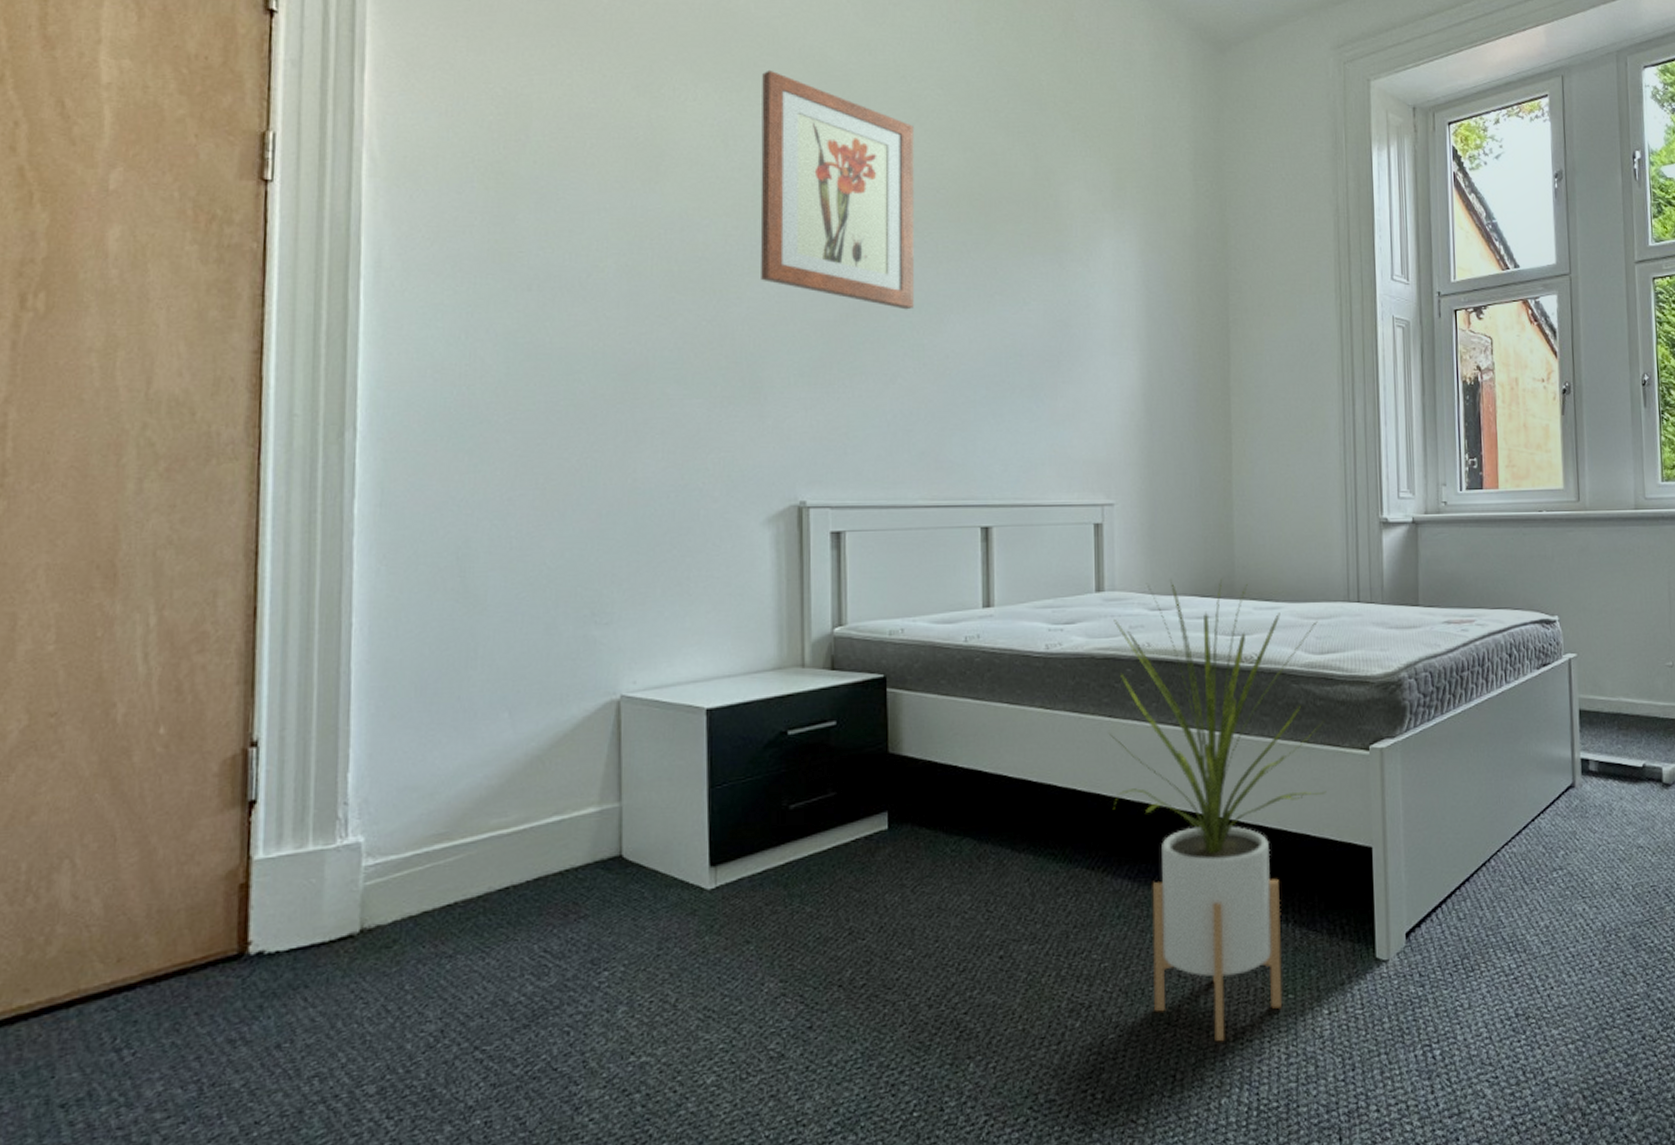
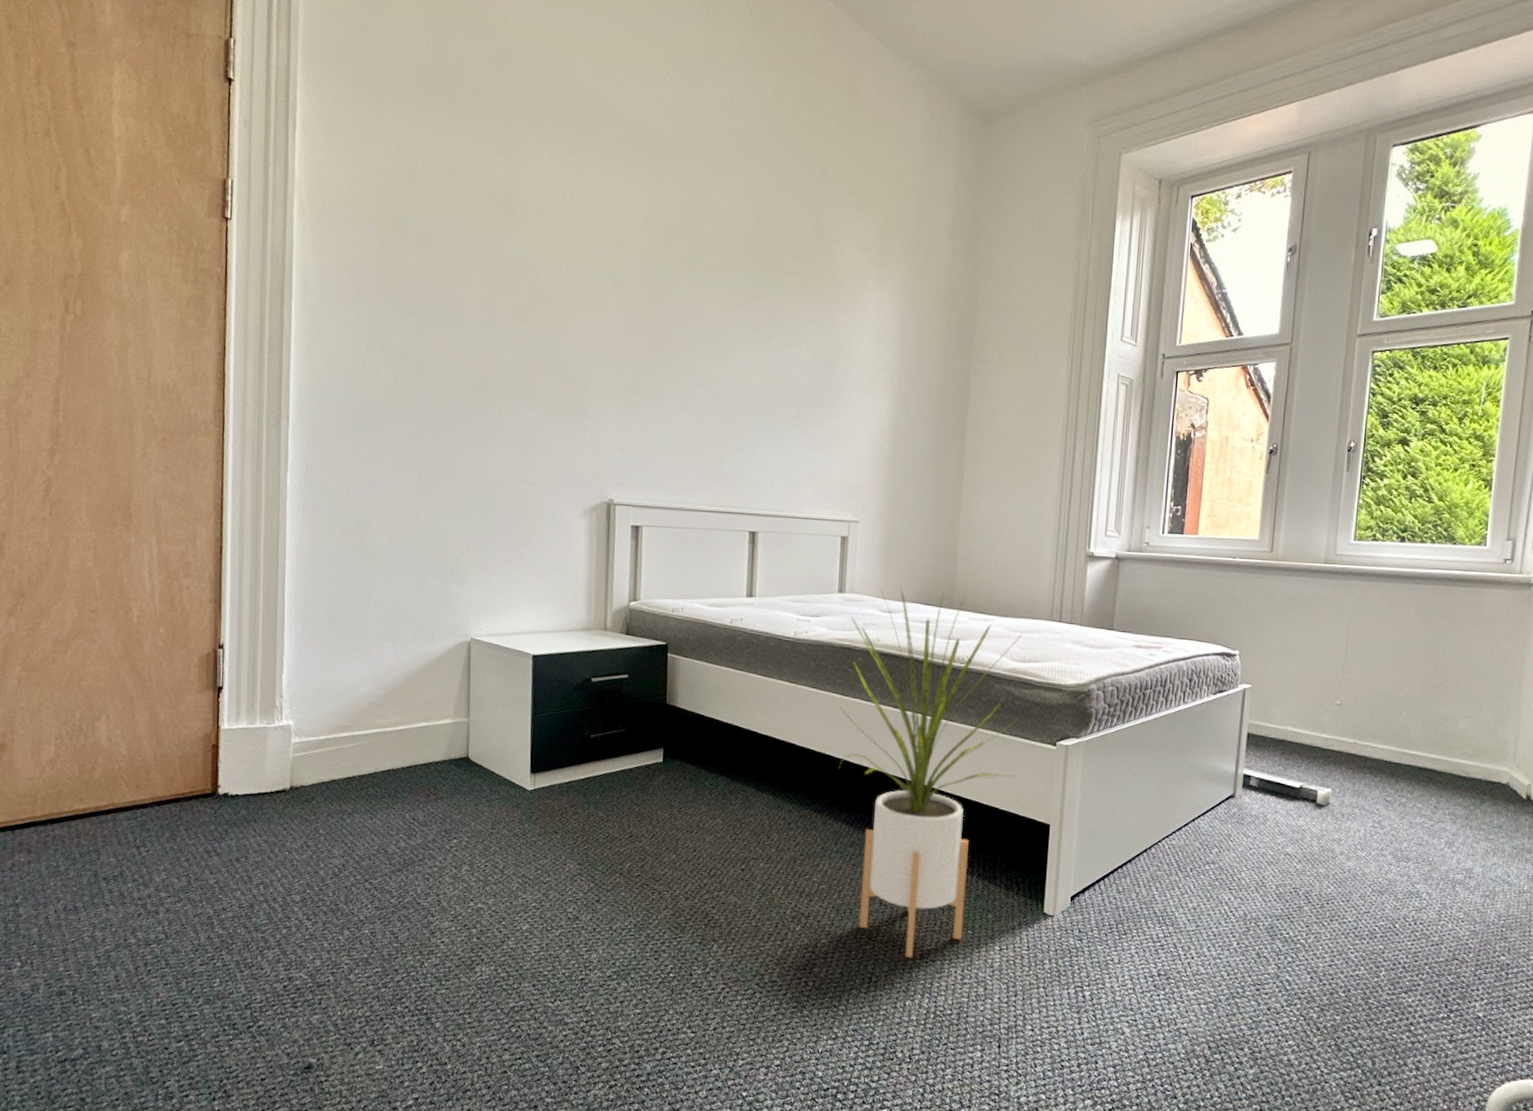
wall art: present [760,69,914,310] -> none [587,134,716,347]

